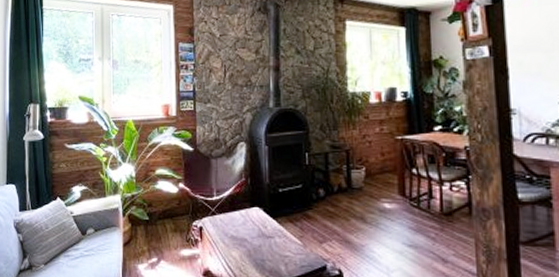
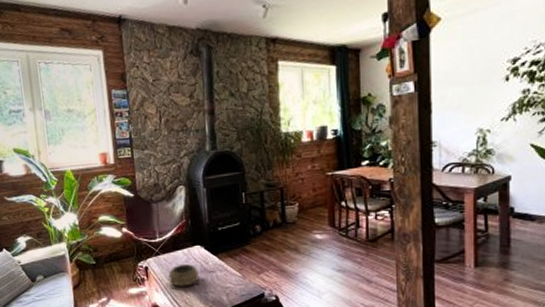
decorative bowl: none [224,227,258,252] -> present [168,264,201,288]

